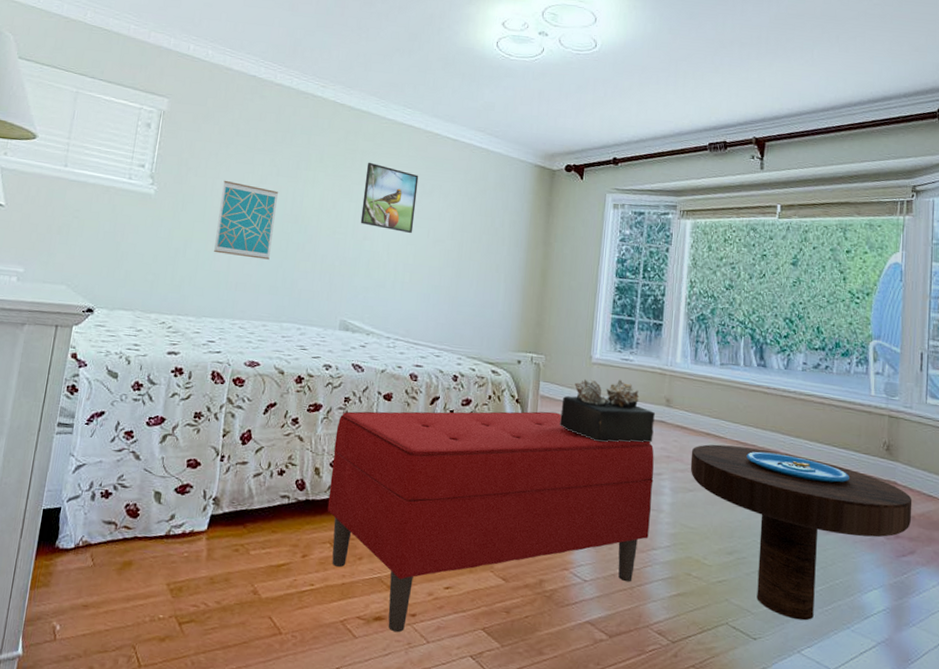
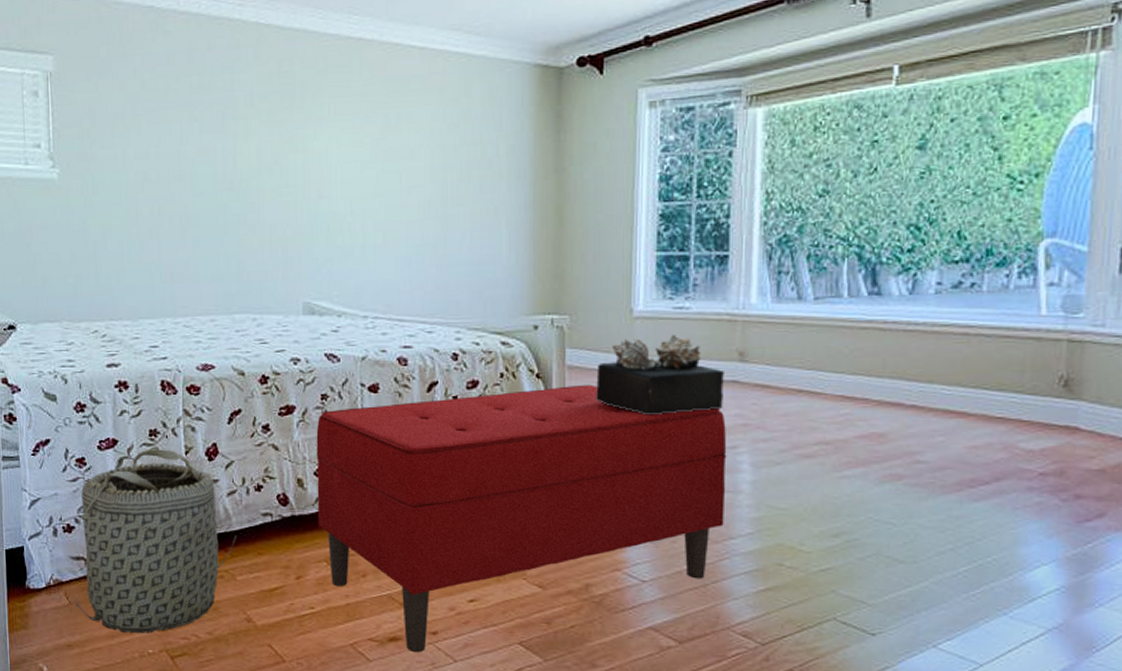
basket: none [98,429,256,599] -> present [73,449,237,634]
wall art: present [214,180,279,260] -> none [136,148,207,241]
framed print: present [360,162,419,234] -> none [310,96,380,183]
side table: present [690,444,913,621] -> none [776,403,1103,609]

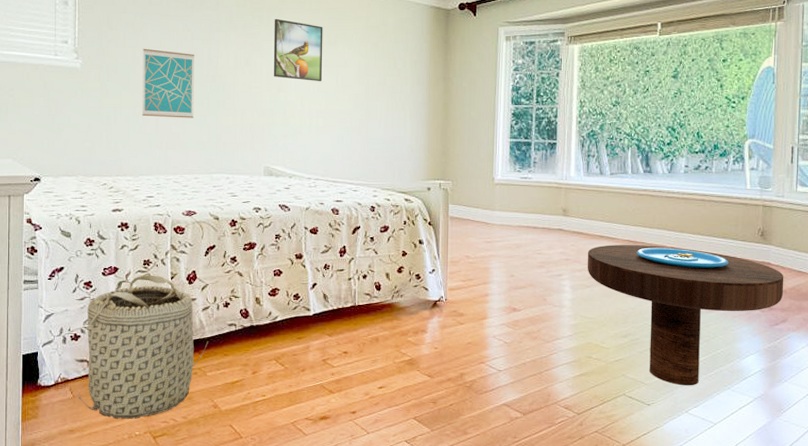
wall art: none [136,148,207,241] -> present [142,48,195,118]
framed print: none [310,96,380,183] -> present [273,18,323,82]
bench: present [316,384,727,653] -> none [270,230,555,428]
decorative box: present [596,333,725,416] -> none [469,195,554,253]
side table: none [776,403,1103,609] -> present [587,245,784,386]

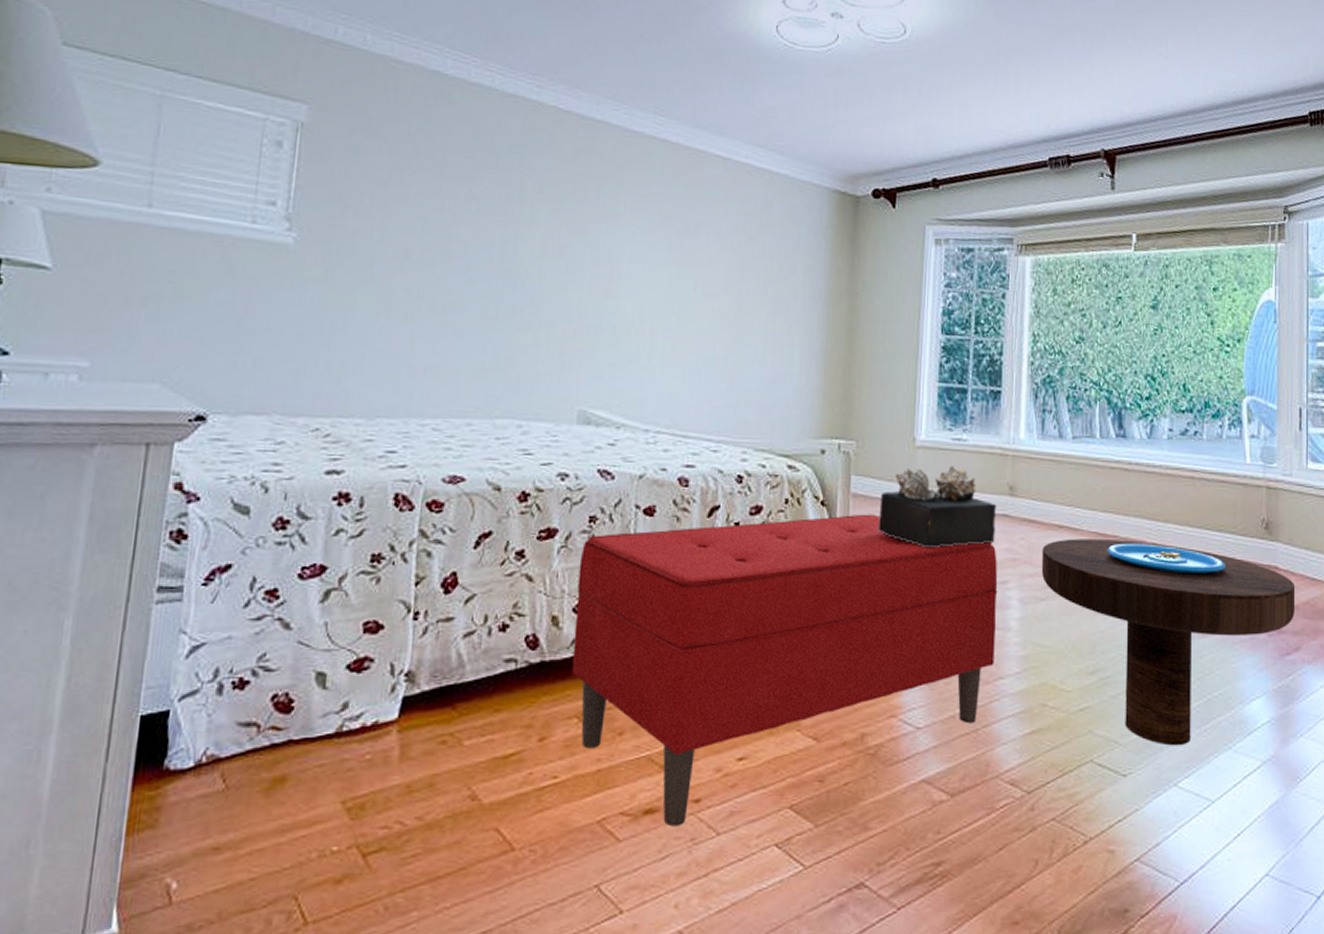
basket: present [76,275,208,420] -> none [232,578,469,826]
wall art: present [142,48,195,118] -> none [389,221,482,332]
bench: none [270,230,555,428] -> present [571,514,998,827]
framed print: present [273,18,323,82] -> none [600,191,679,288]
decorative box: none [469,195,554,253] -> present [878,464,997,548]

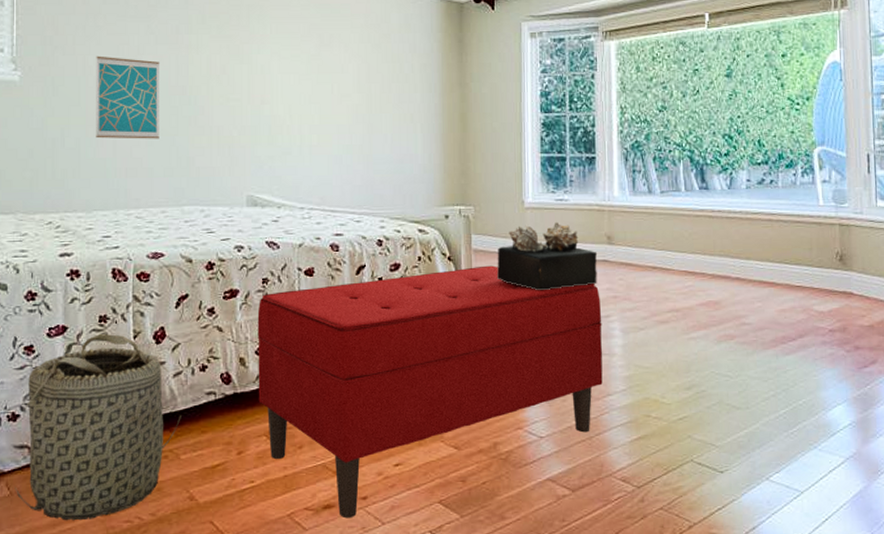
basket: none [232,578,469,826] -> present [15,334,181,521]
wall art: none [389,221,482,332] -> present [96,56,160,139]
side table: present [1041,538,1296,746] -> none [638,276,871,447]

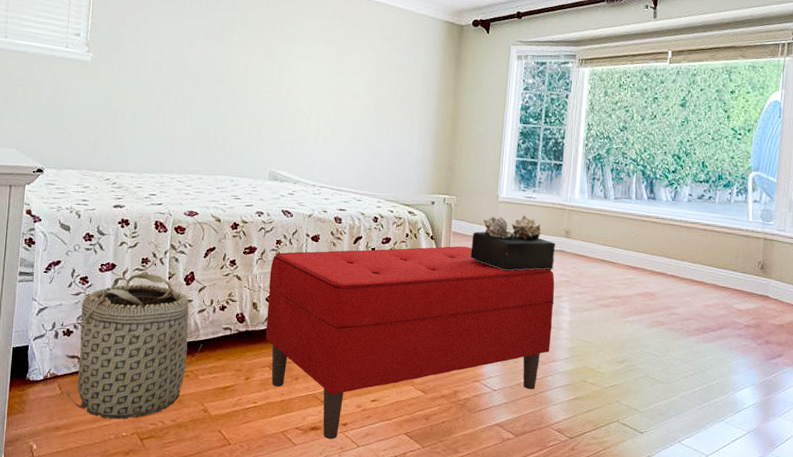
wall art: present [96,56,160,139] -> none [150,45,207,119]

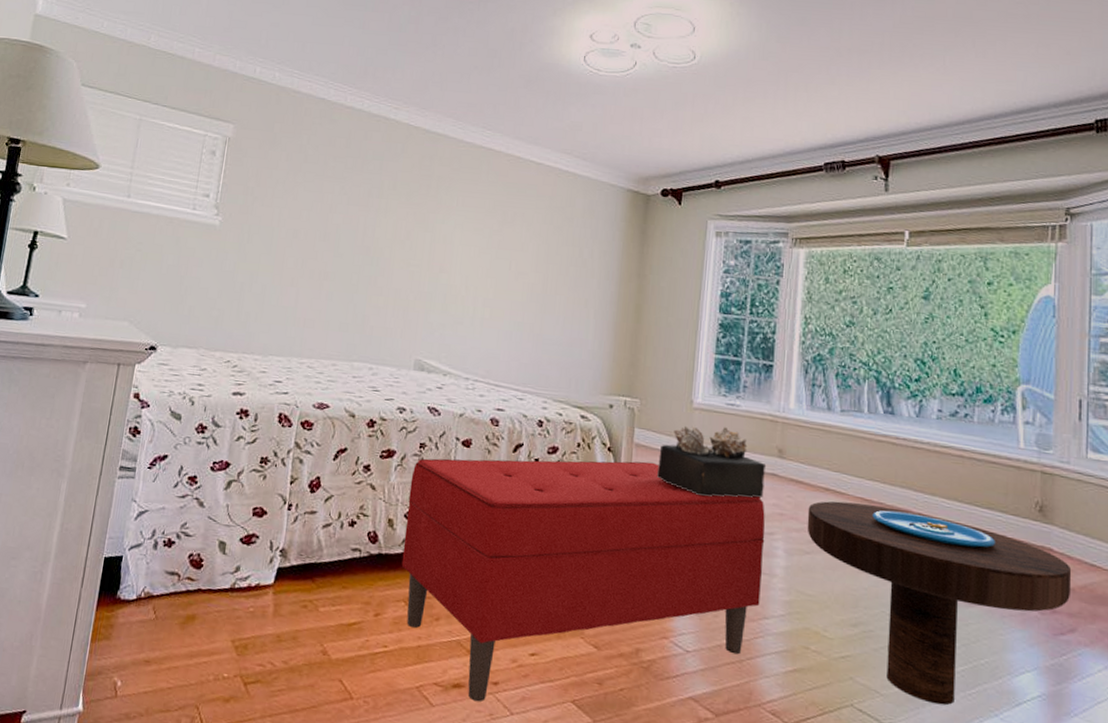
basket: present [65,273,202,420] -> none [160,475,325,657]
side table: none [586,269,782,416] -> present [807,501,1072,706]

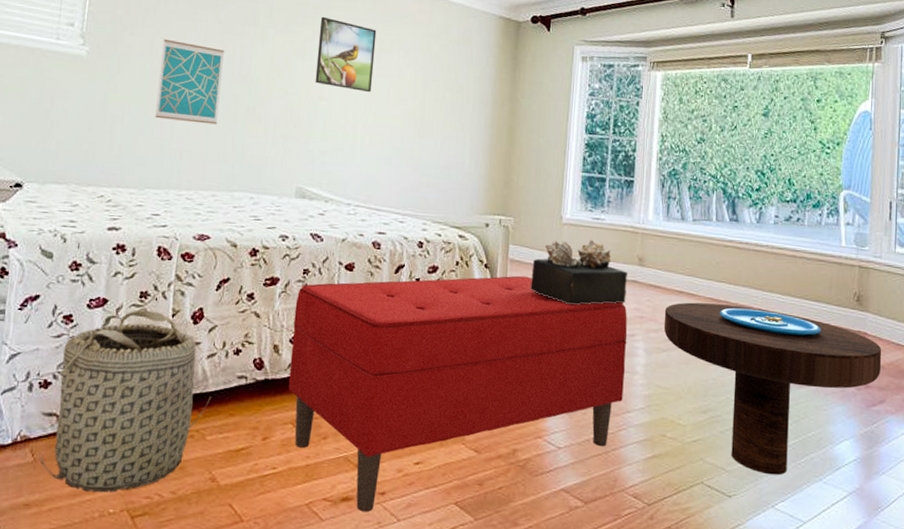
basket: none [160,475,325,657] -> present [39,310,211,493]
wall art: none [281,209,350,295] -> present [155,38,225,125]
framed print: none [436,188,500,266] -> present [315,16,377,93]

